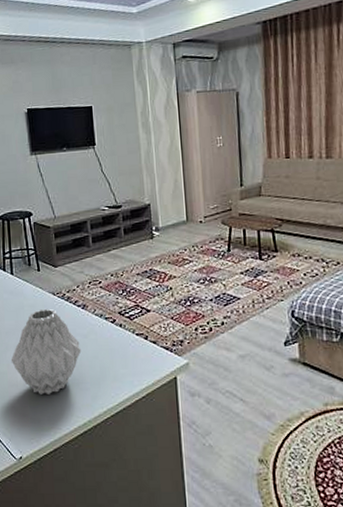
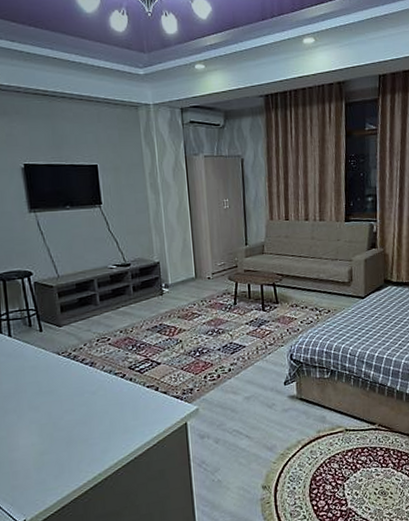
vase: present [10,308,82,395] -> none [10,368,90,455]

